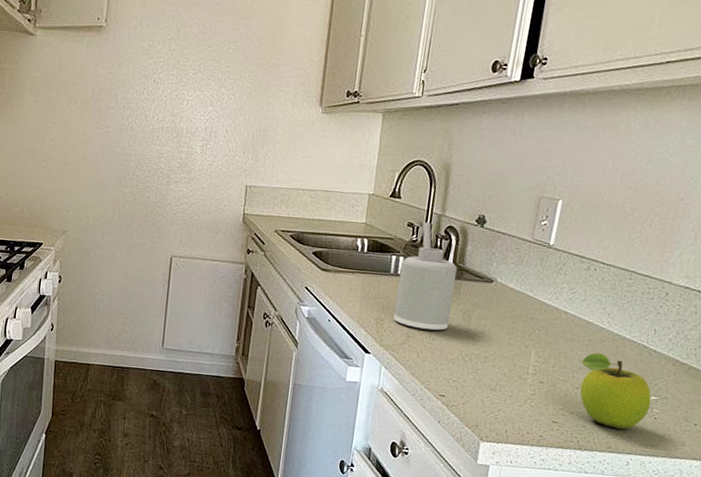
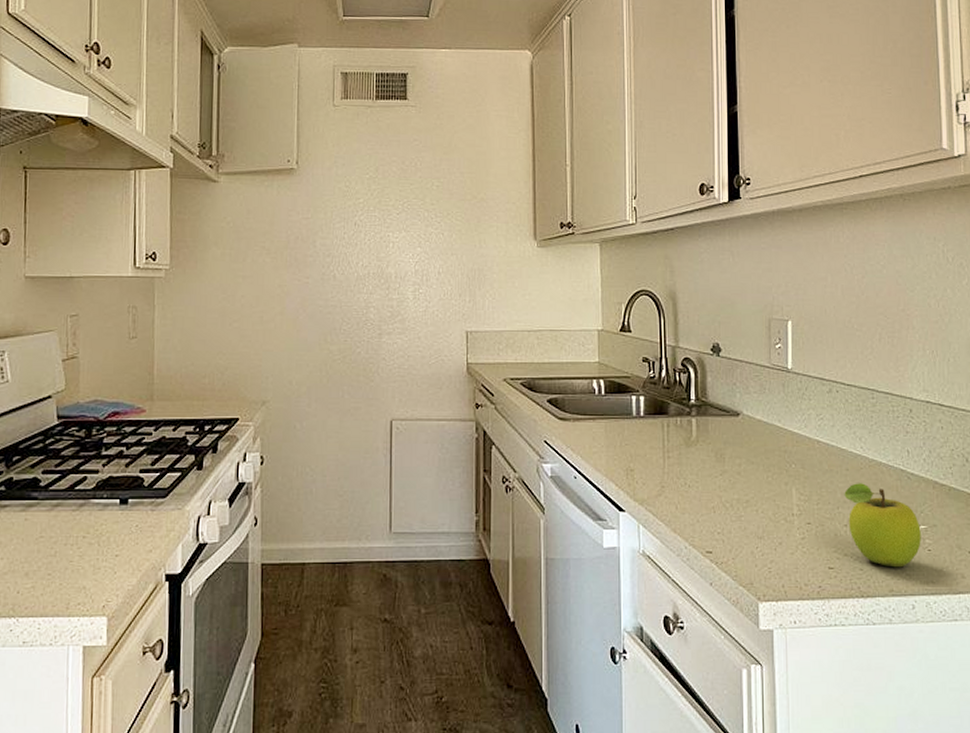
soap dispenser: present [394,222,458,332] -> none [643,356,702,478]

